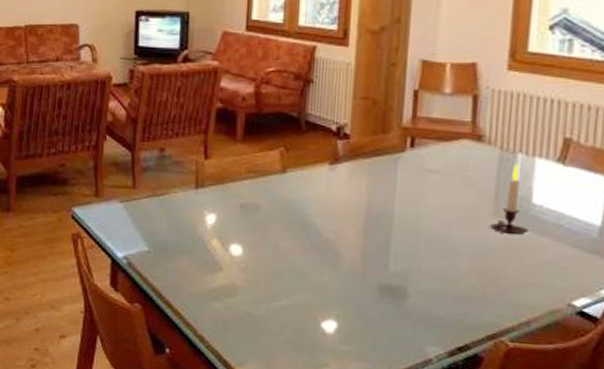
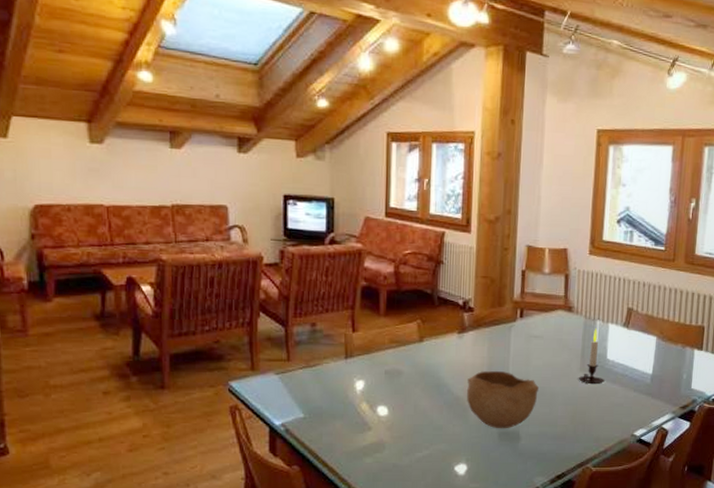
bowl: none [338,210,434,283] -> present [466,371,539,429]

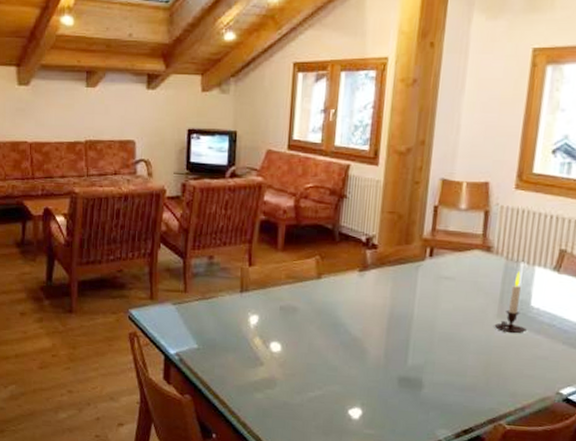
bowl: present [466,371,539,429] -> none [365,312,447,375]

